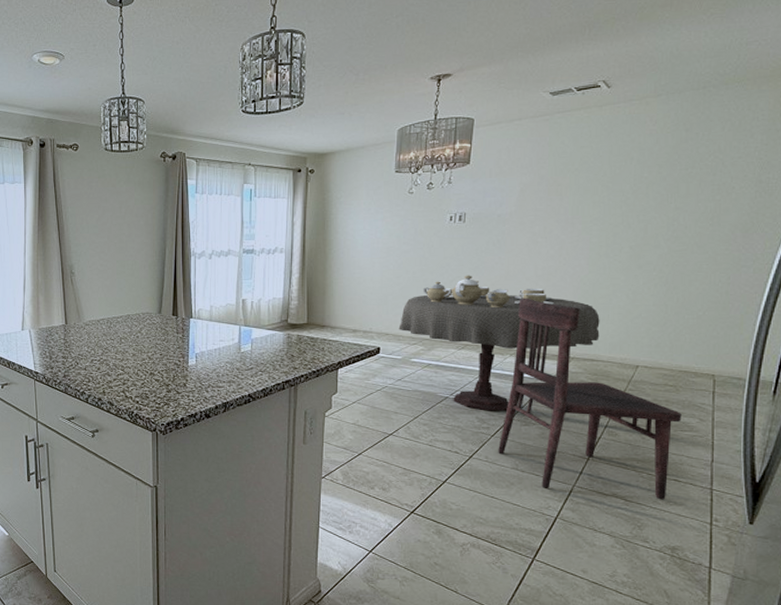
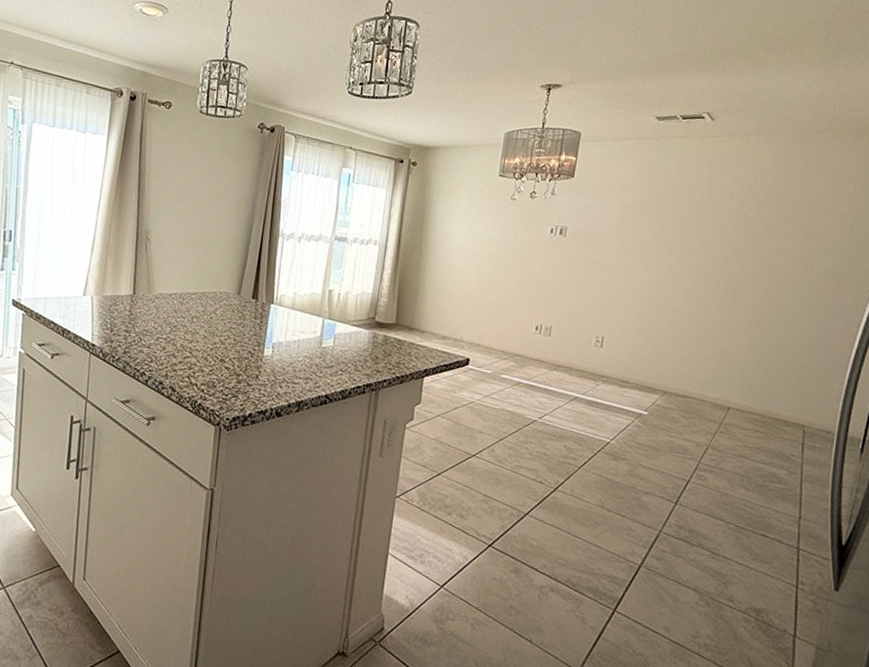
dining table: present [398,275,600,411] -> none [490,291,694,442]
dining chair: present [498,297,682,500] -> none [584,322,771,556]

